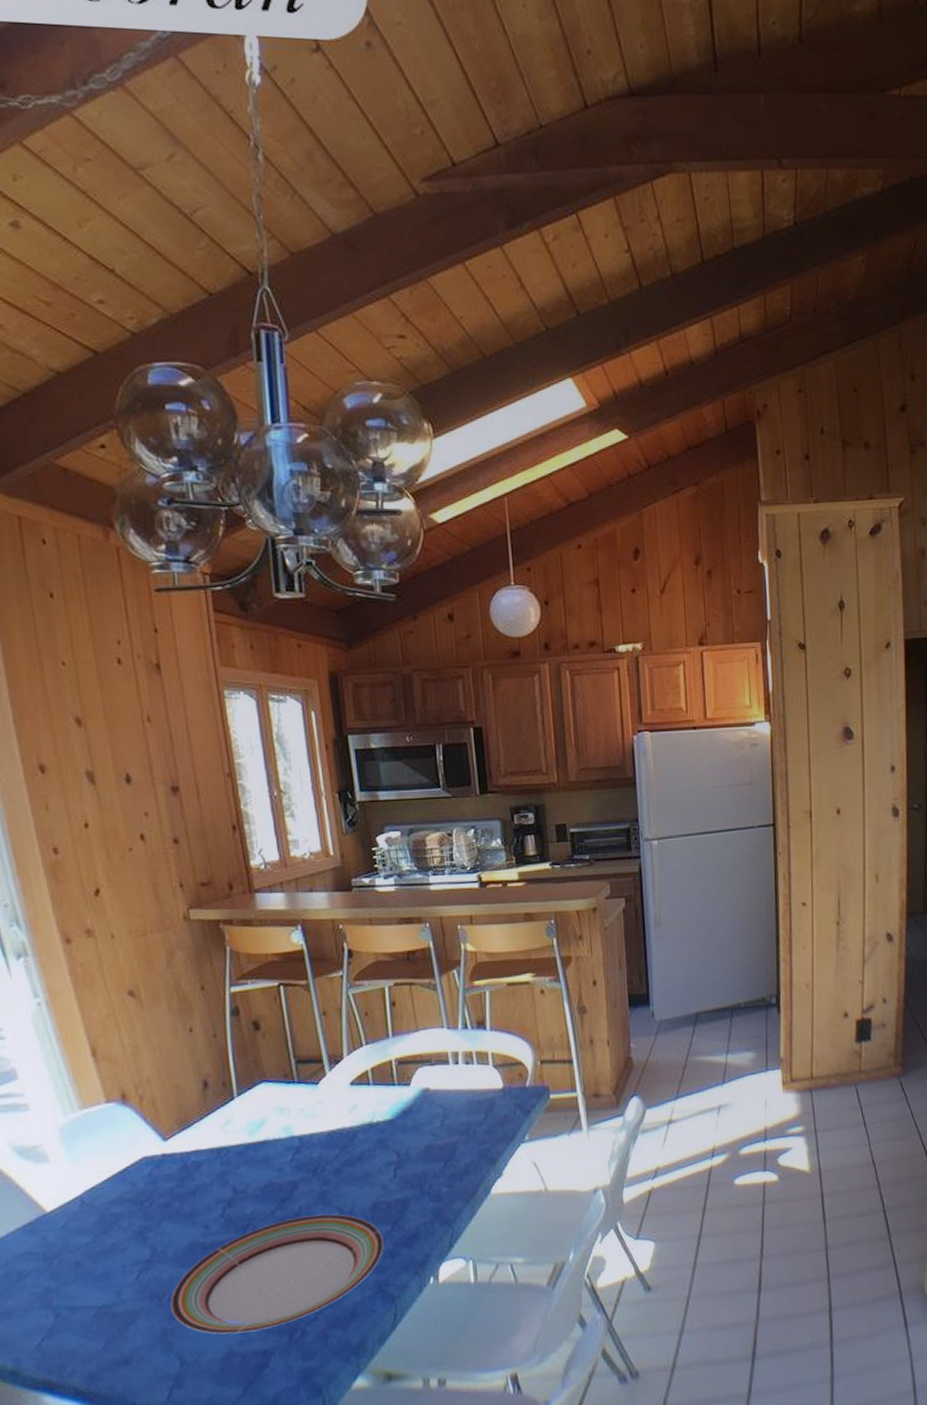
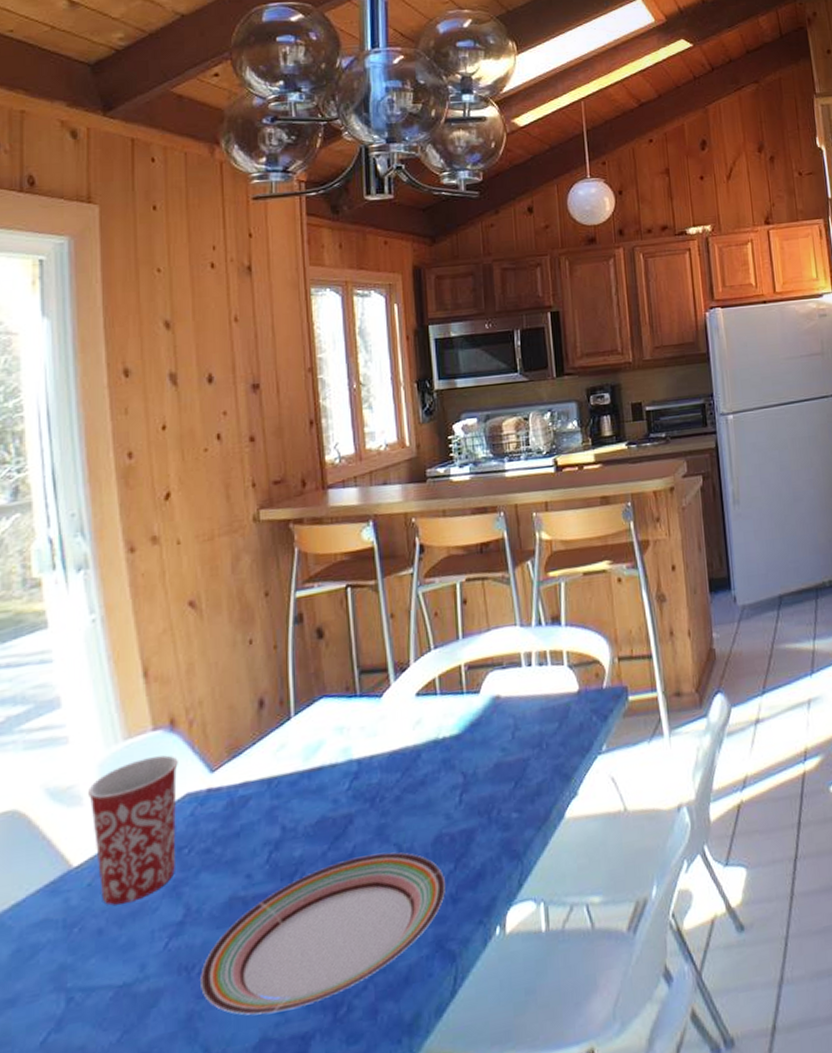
mug: none [51,1124,139,1244] -> present [87,755,178,906]

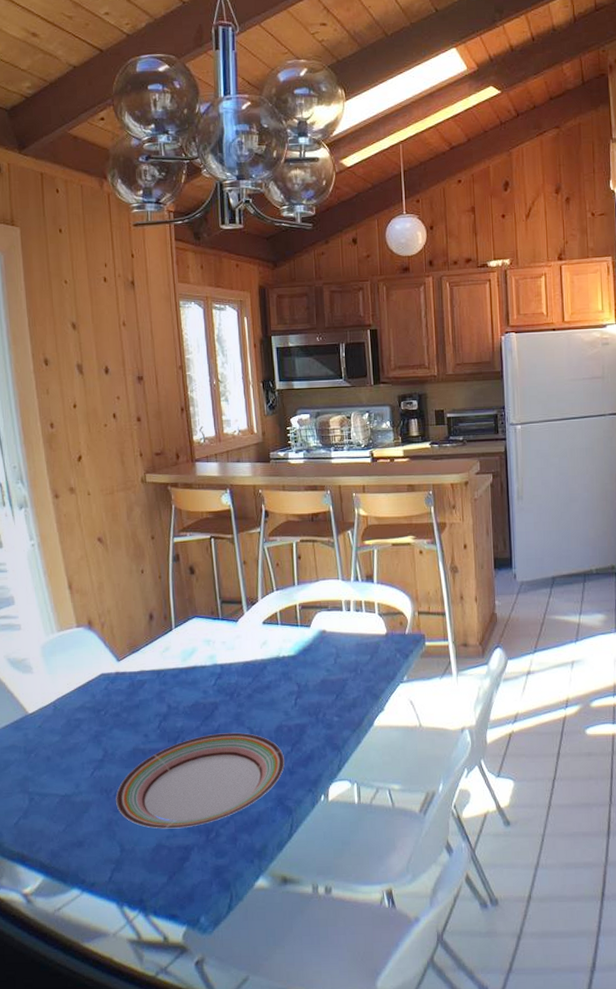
mug: present [87,755,178,906] -> none [35,645,96,742]

